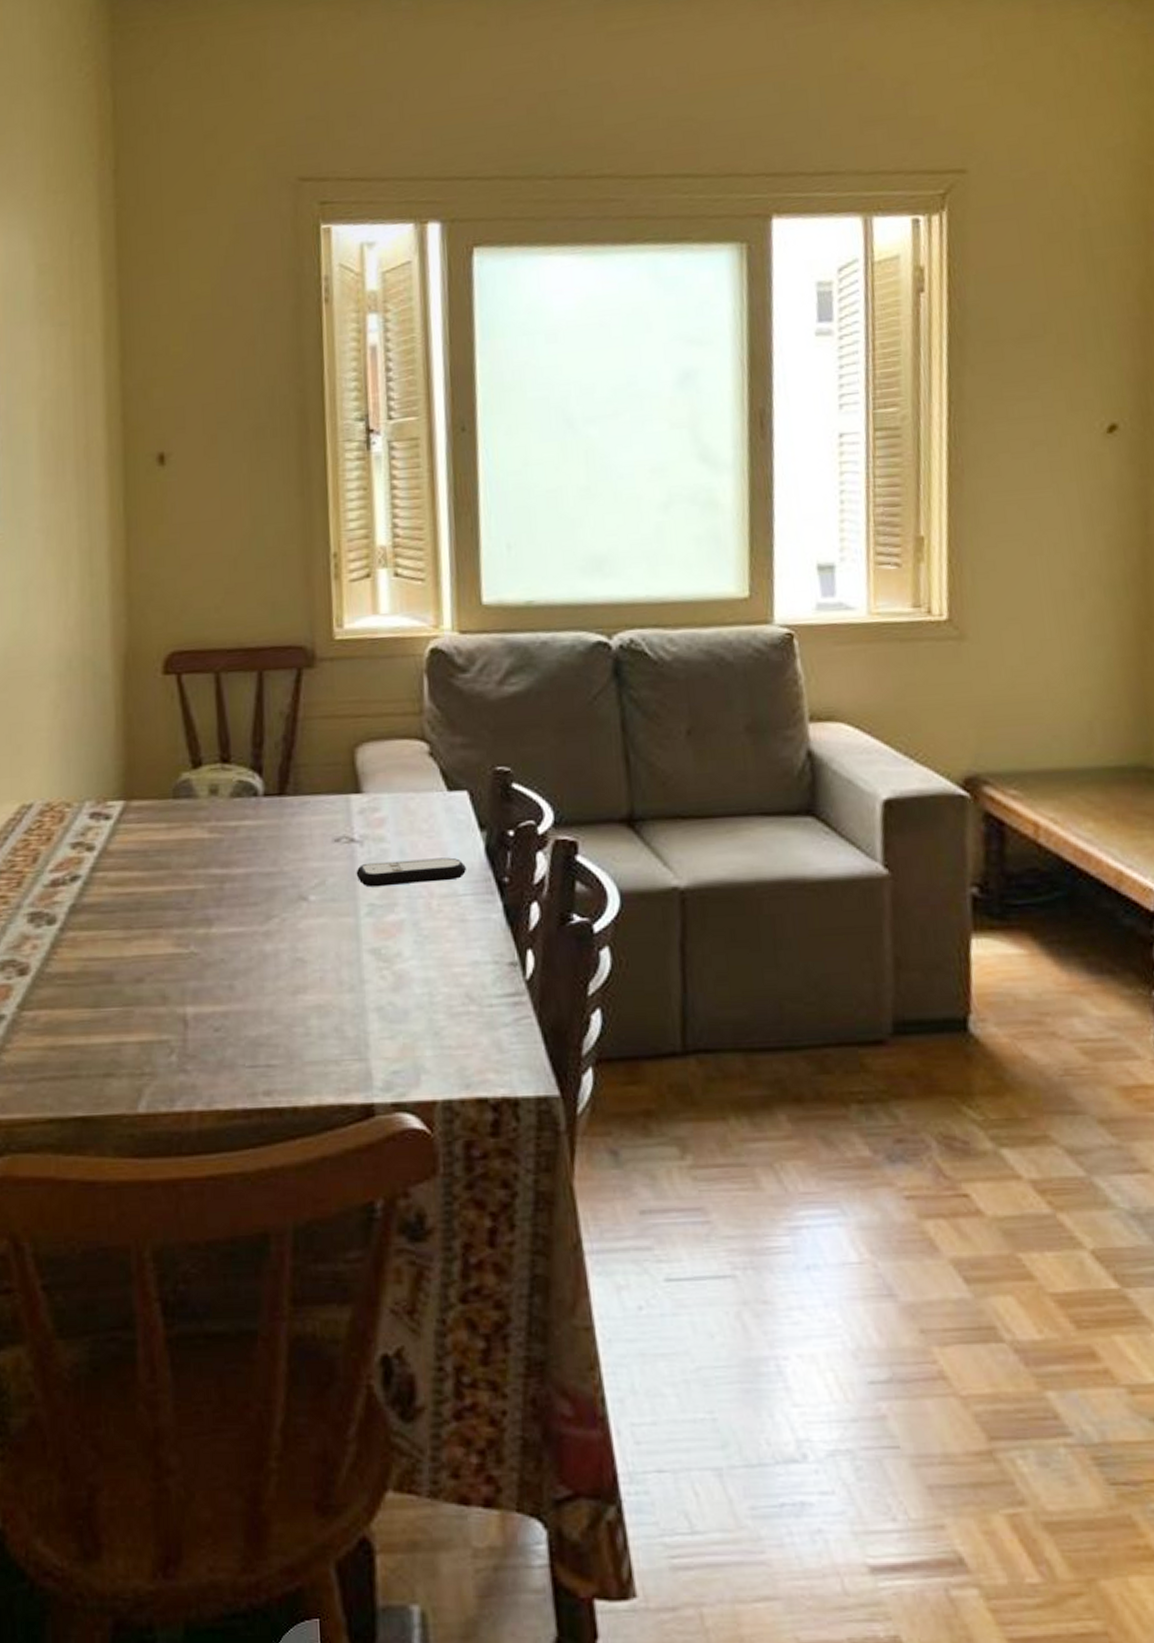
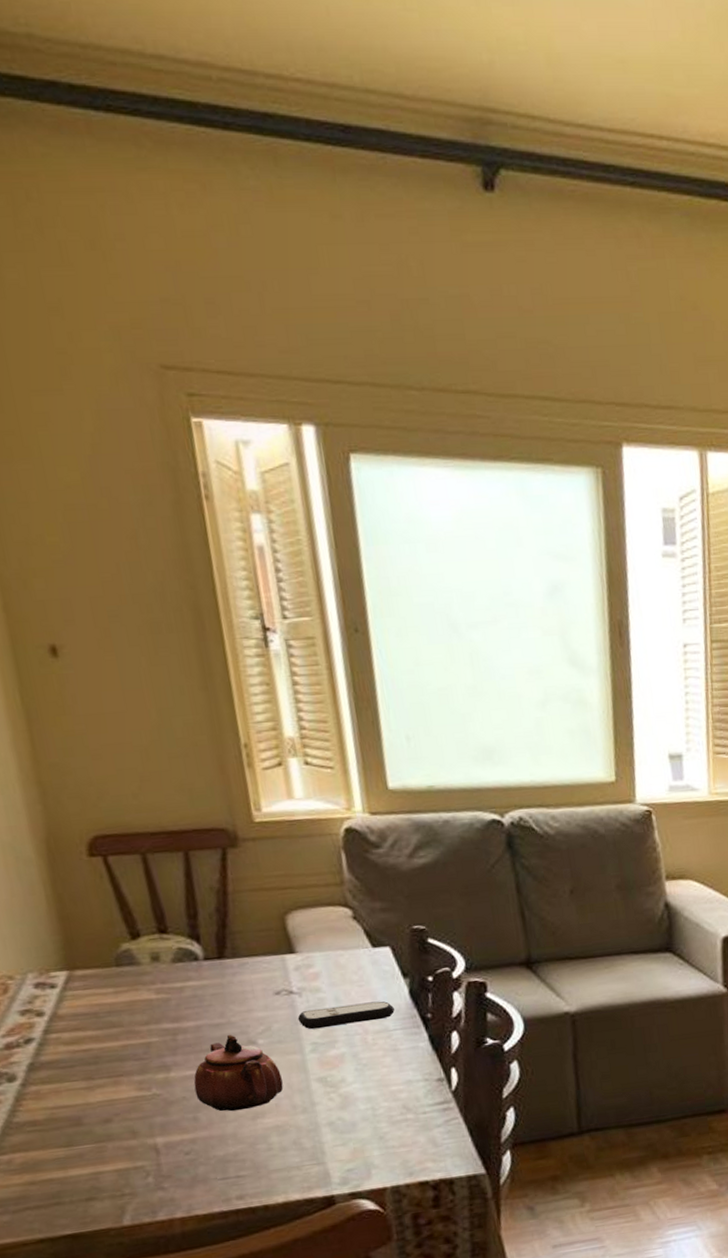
teapot: none [234,886,331,982] -> present [194,1034,283,1112]

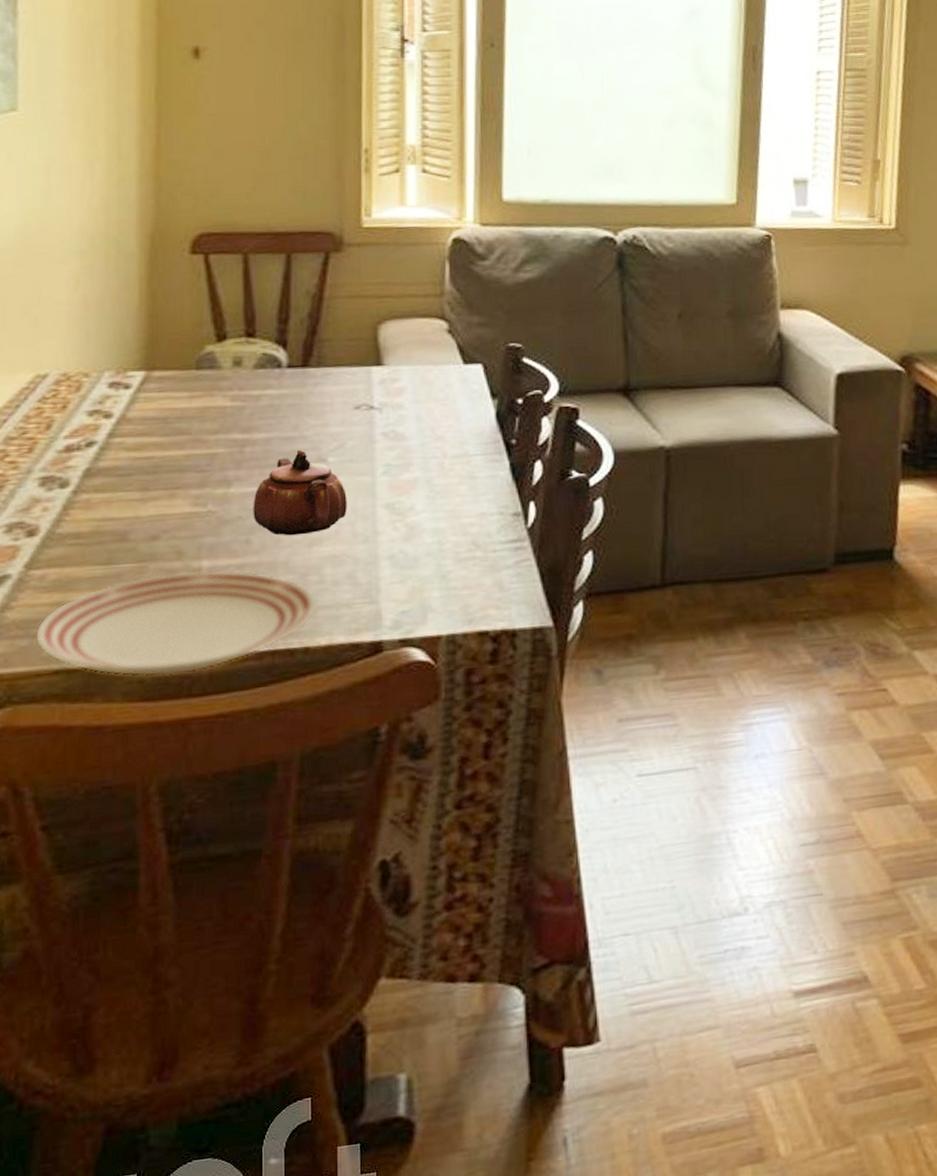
dinner plate: none [13,1143,270,1240] -> present [34,569,317,677]
remote control: present [297,1001,395,1030] -> none [374,422,477,450]

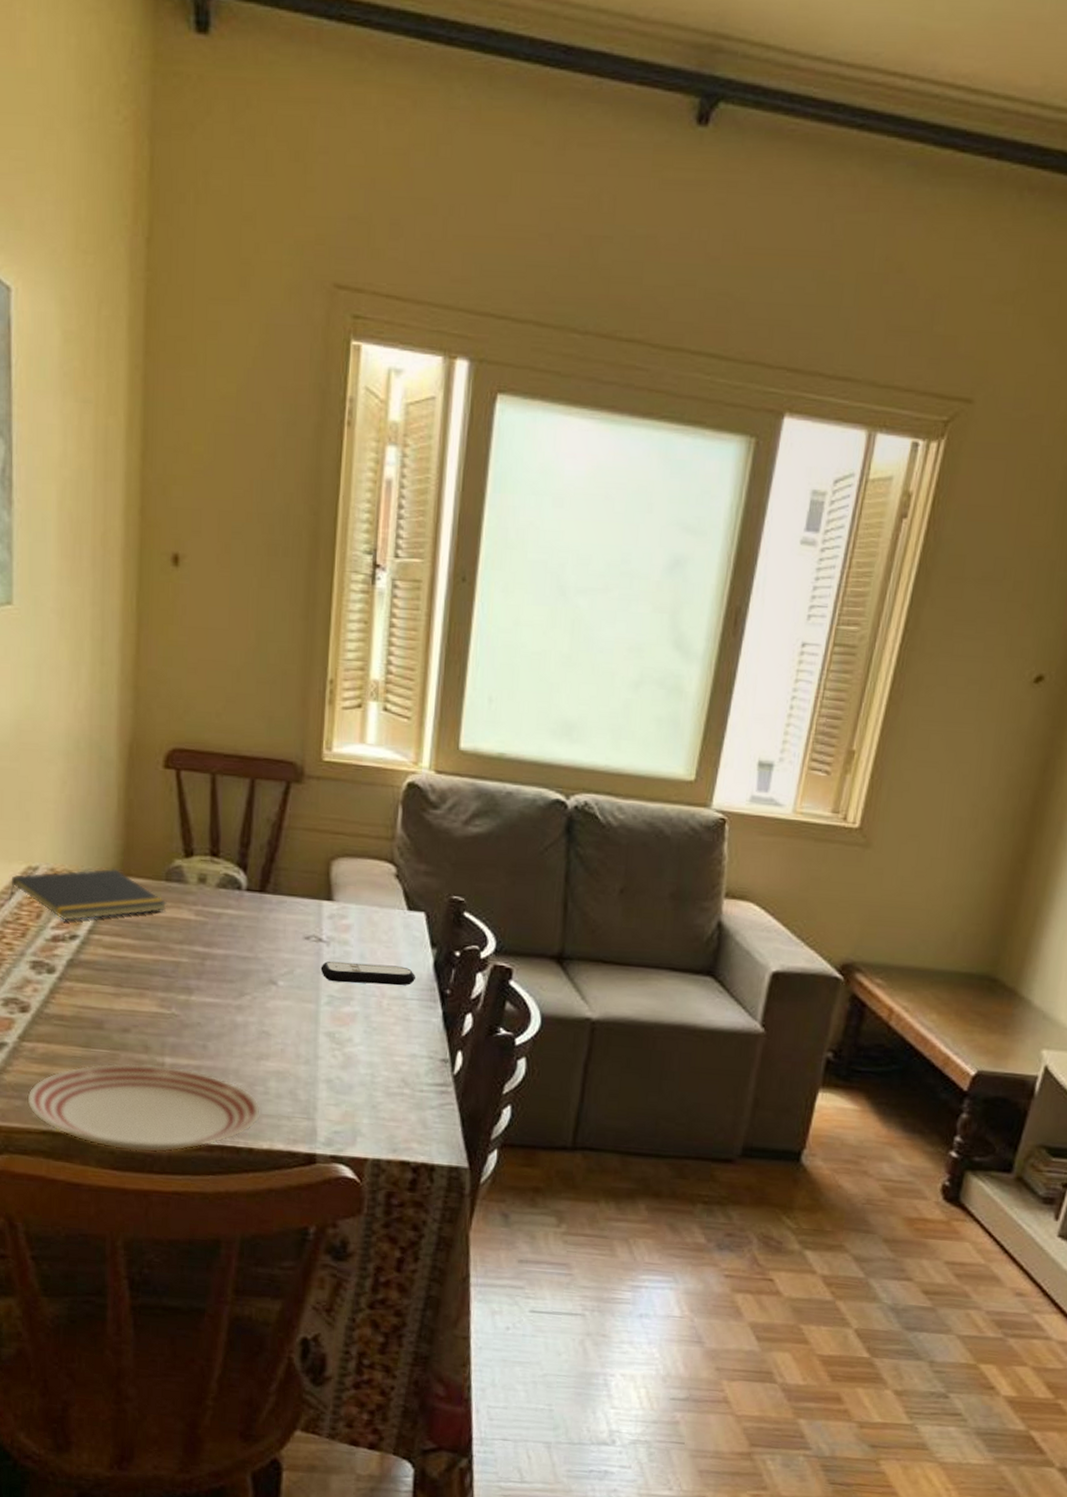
notepad: none [12,363,198,428] -> present [8,868,167,921]
teapot: present [253,449,347,536] -> none [210,969,293,1048]
remote control: none [374,422,477,450] -> present [320,961,415,986]

